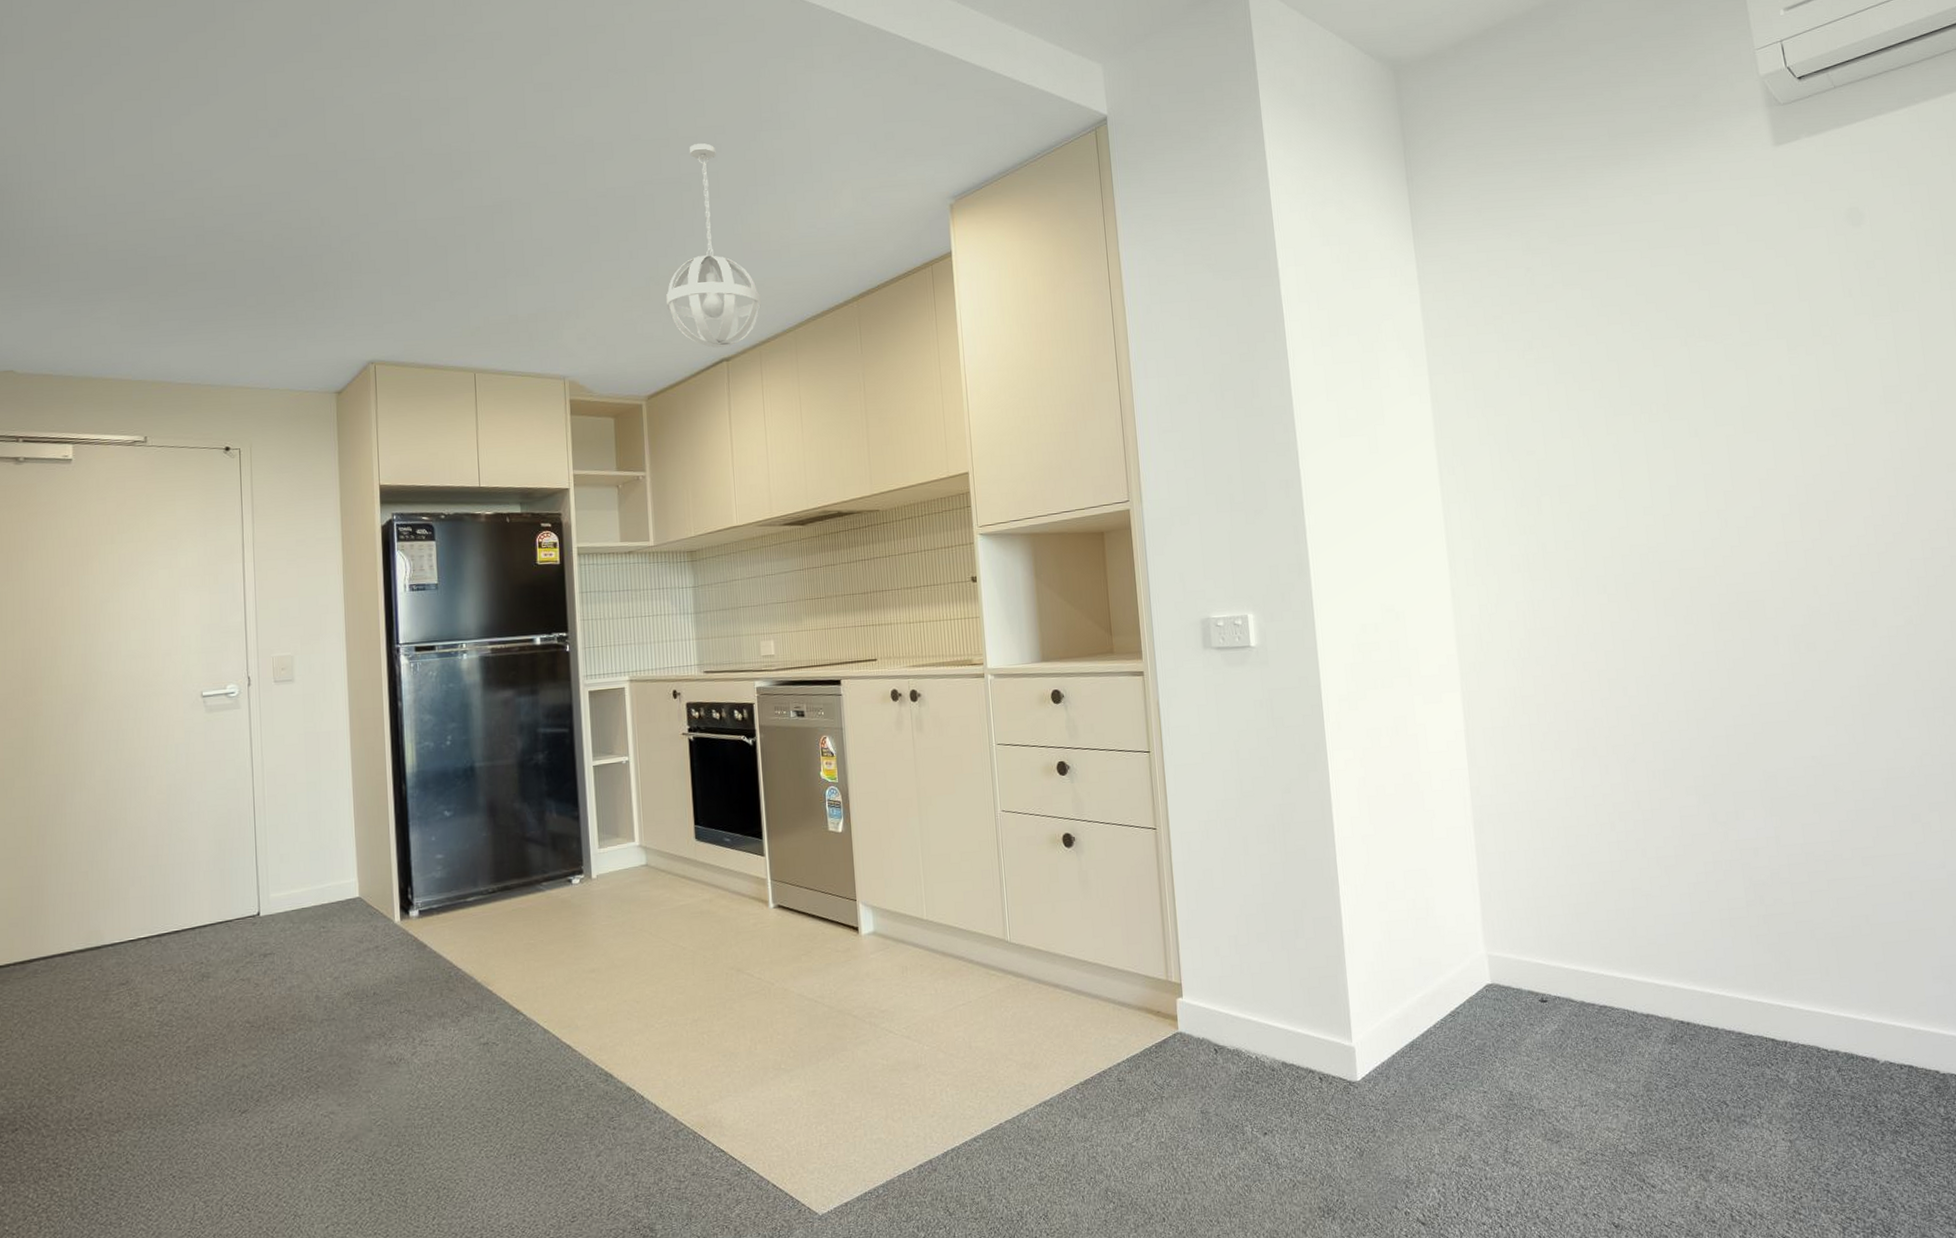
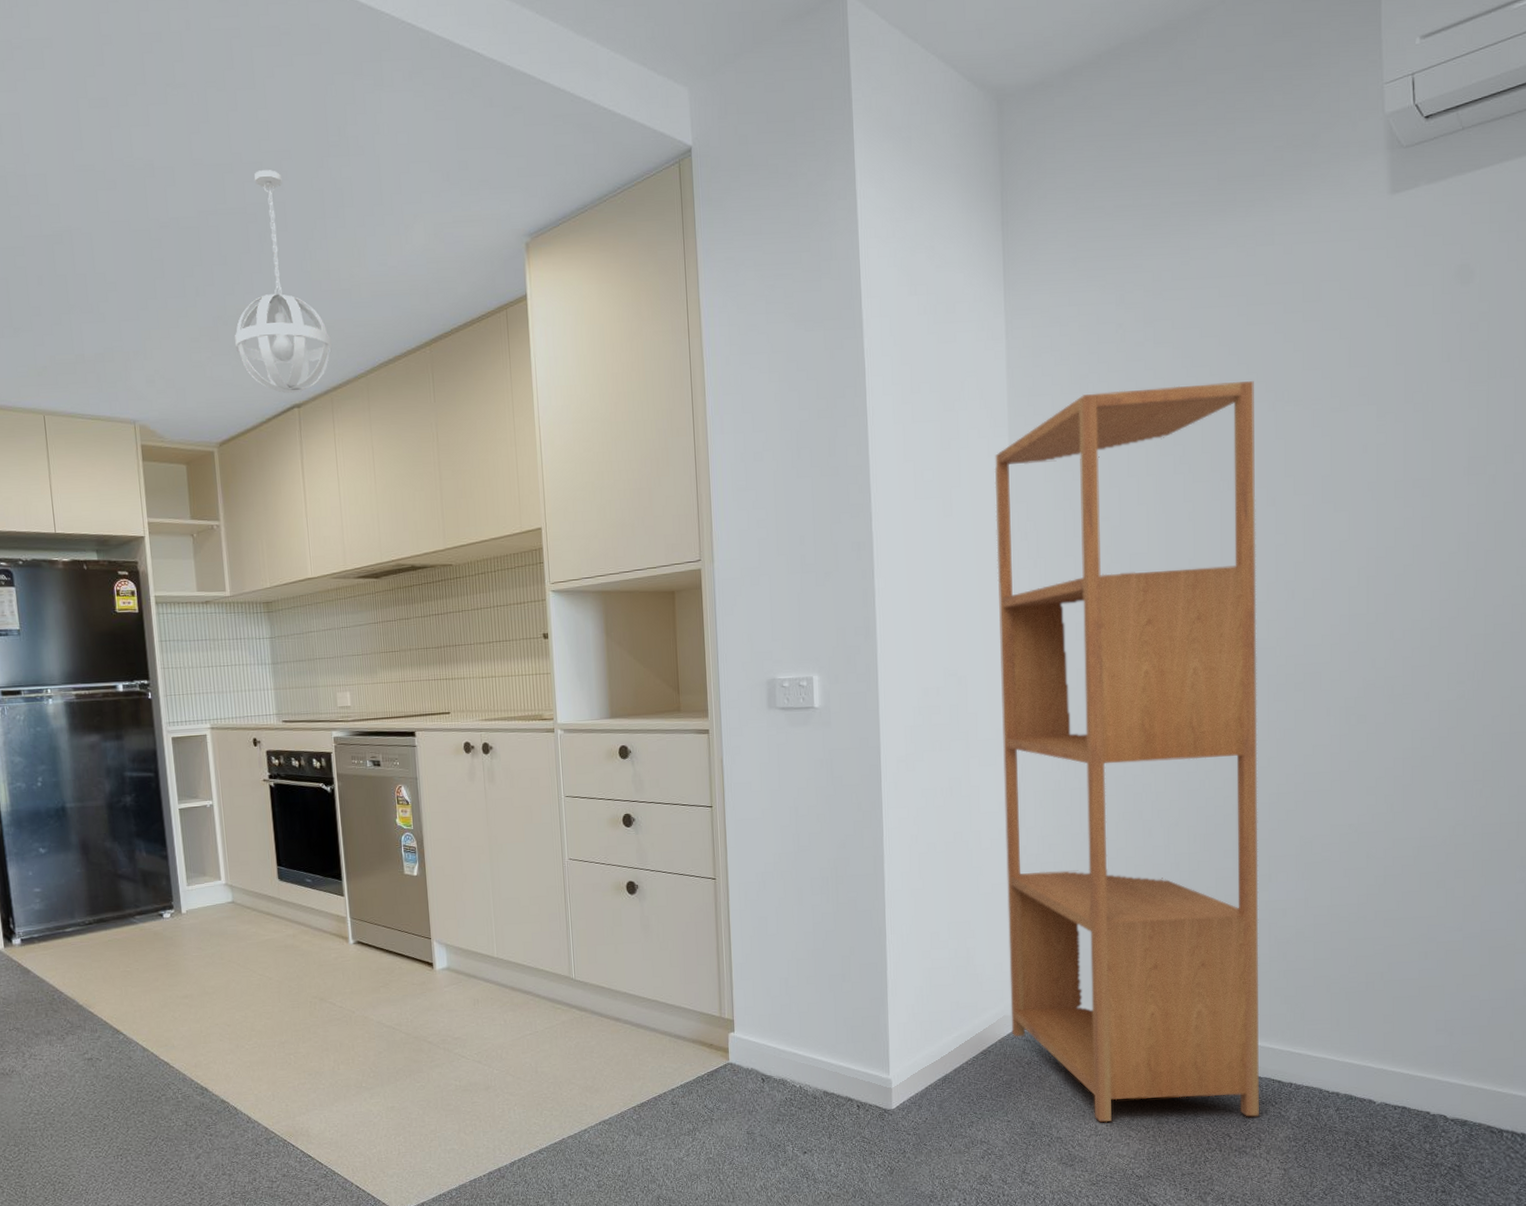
bookshelf: none [1416,319,1755,1091] -> present [994,381,1260,1123]

